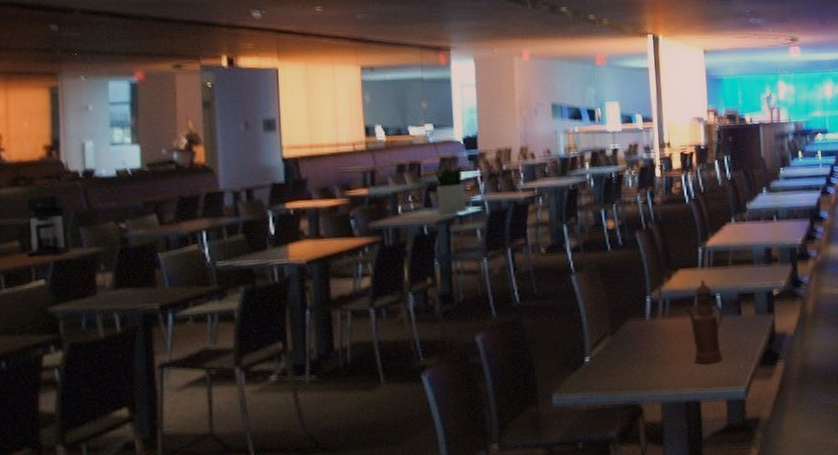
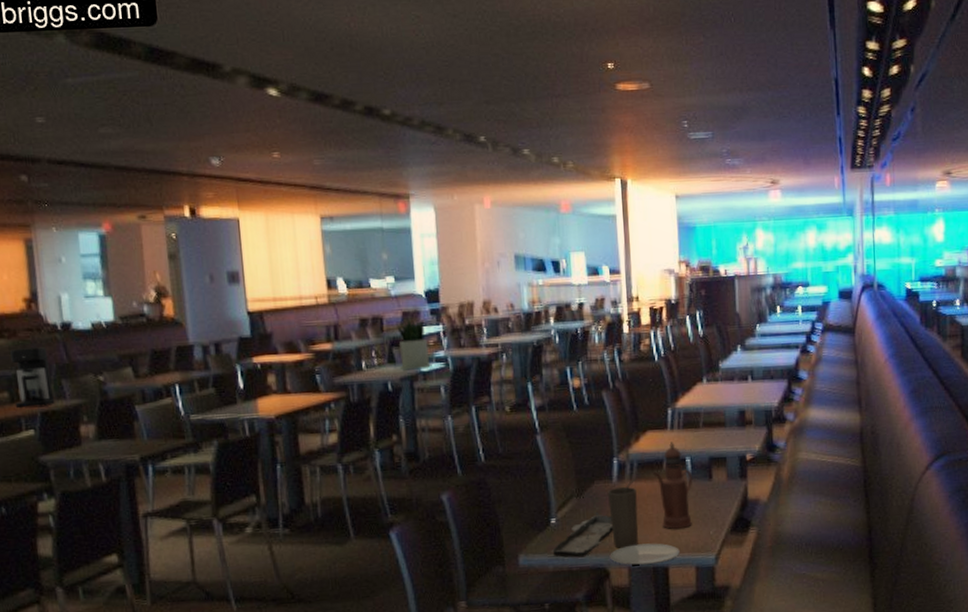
tray: none [585,350,646,396] -> present [551,513,613,558]
cup: none [641,315,671,385] -> present [608,478,639,548]
plate: none [643,378,711,402] -> present [609,543,680,566]

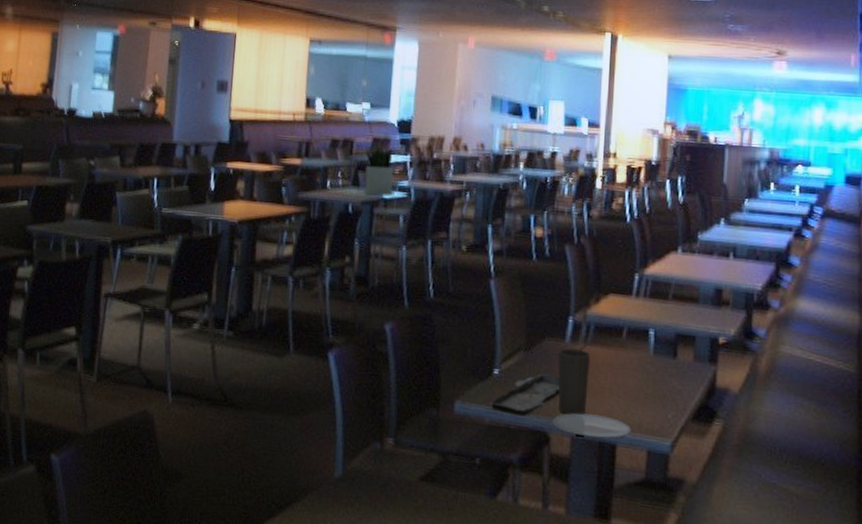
coffee maker: present [10,347,55,409] -> none [16,126,52,182]
coffeepot: present [653,441,693,529] -> none [611,309,655,406]

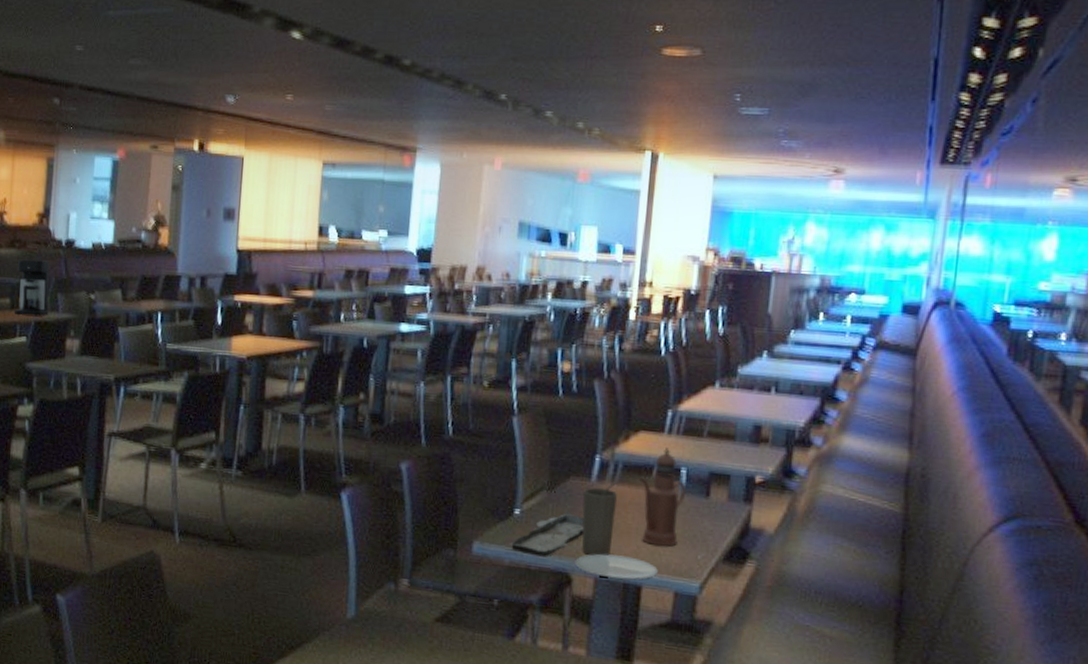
coffee maker: none [16,126,52,182] -> present [14,259,50,317]
planter: present [363,146,395,196] -> none [379,276,413,329]
coffeepot: none [611,309,655,406] -> present [640,447,687,546]

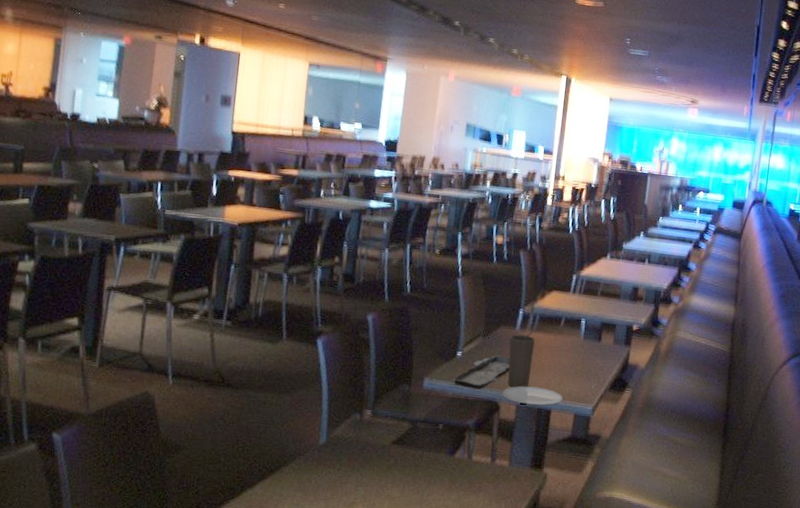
coffee maker: present [14,259,50,317] -> none [17,128,54,181]
coffeepot: present [640,447,687,546] -> none [551,303,585,379]

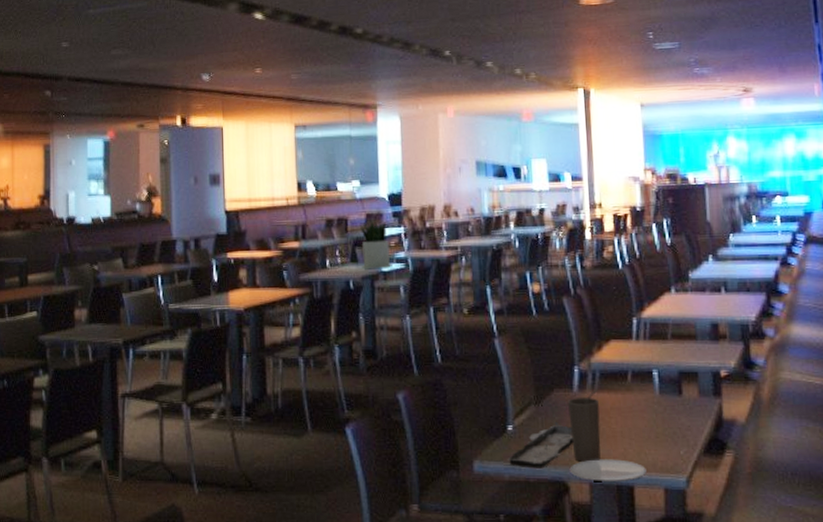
planter: none [353,162,380,205] -> present [360,221,393,270]

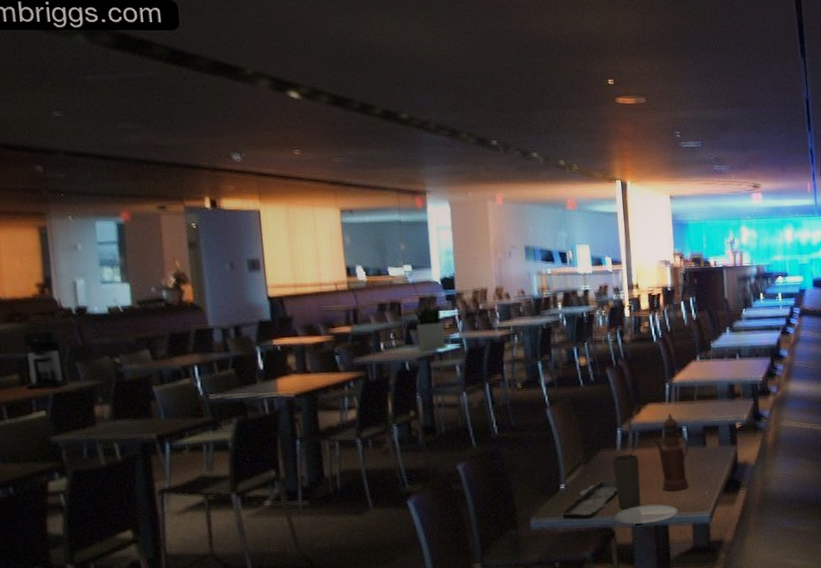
coffee maker: none [23,238,56,292] -> present [21,331,69,391]
coffeepot: none [617,352,661,445] -> present [653,413,689,491]

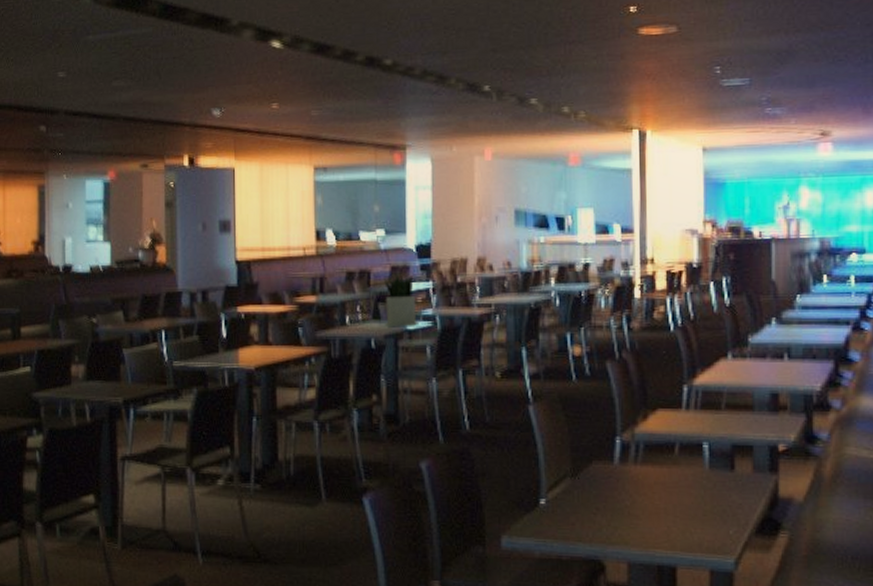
coffee maker: present [21,331,69,391] -> none [16,288,51,346]
tray: present [561,478,618,520] -> none [538,497,612,546]
cup: present [612,446,641,510] -> none [608,461,643,540]
plate: present [614,504,678,525] -> none [606,537,691,563]
coffeepot: present [653,413,689,491] -> none [662,423,711,524]

